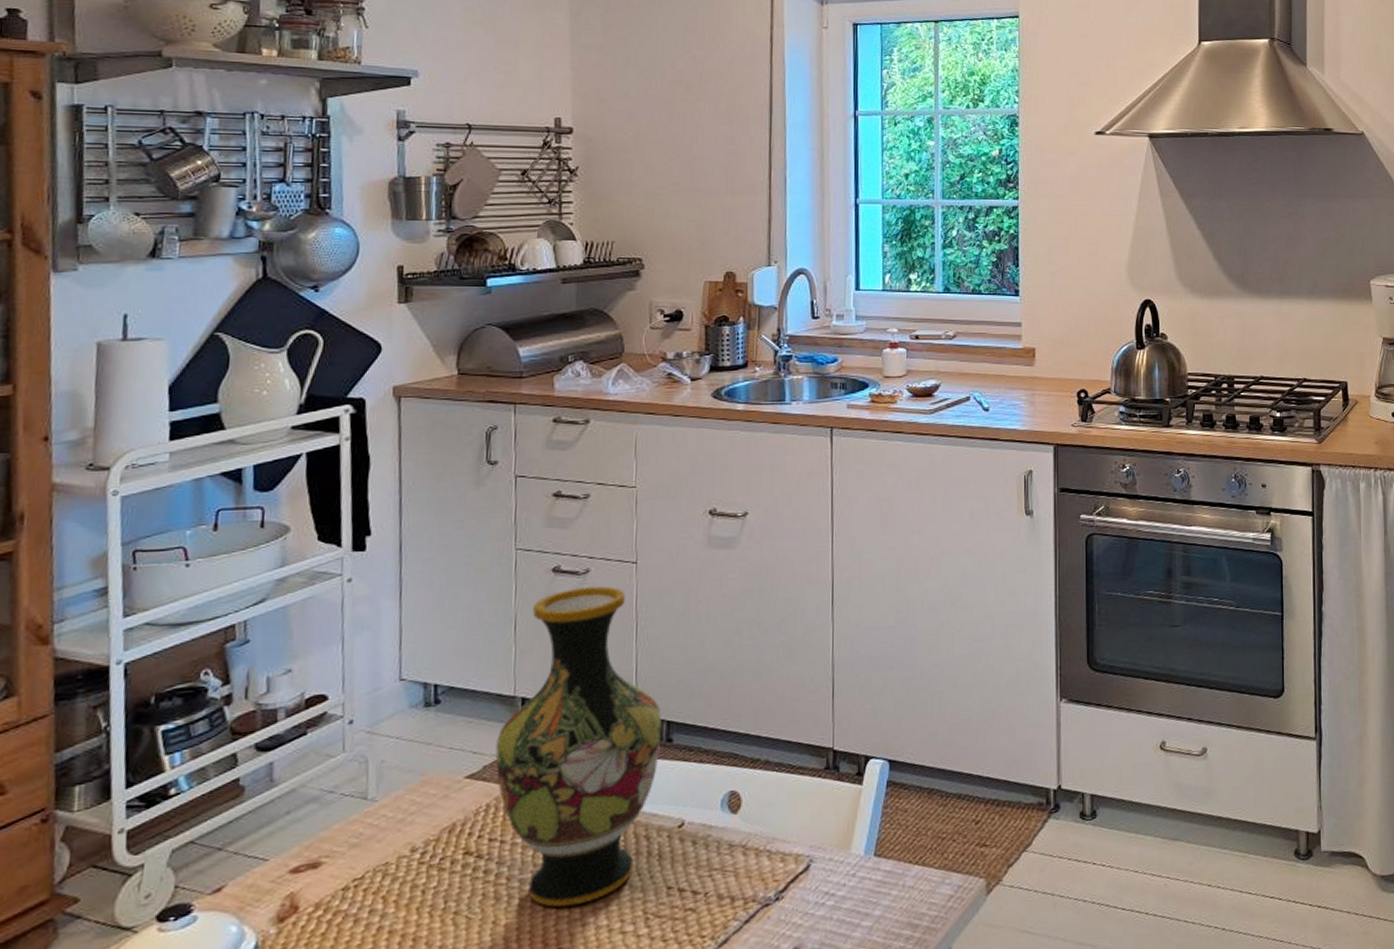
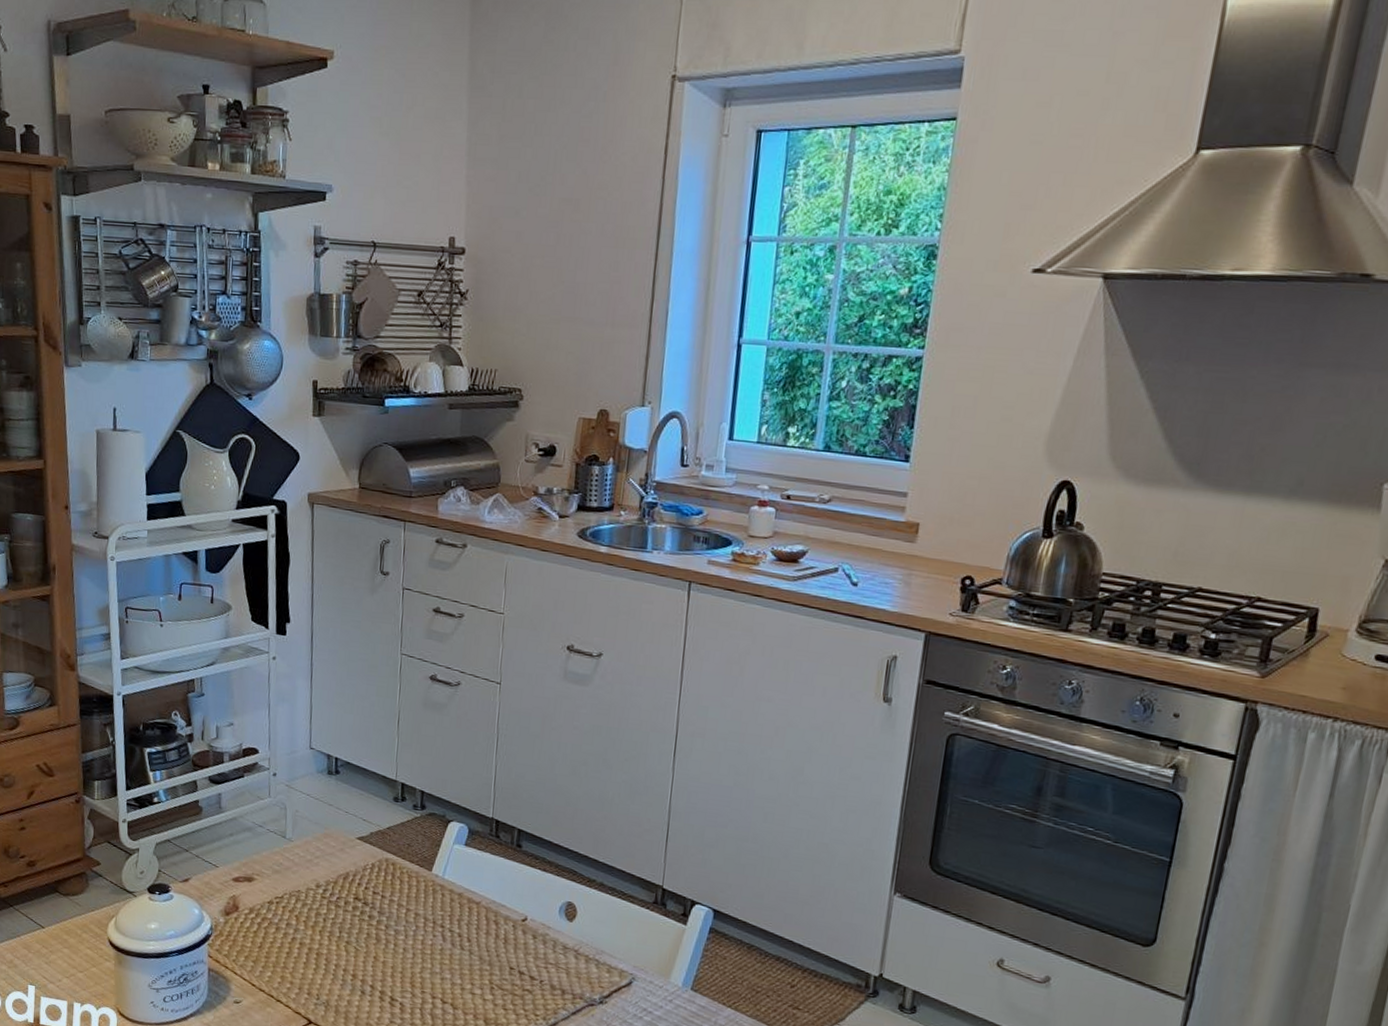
vase: present [495,586,662,907] -> none [380,697,514,962]

